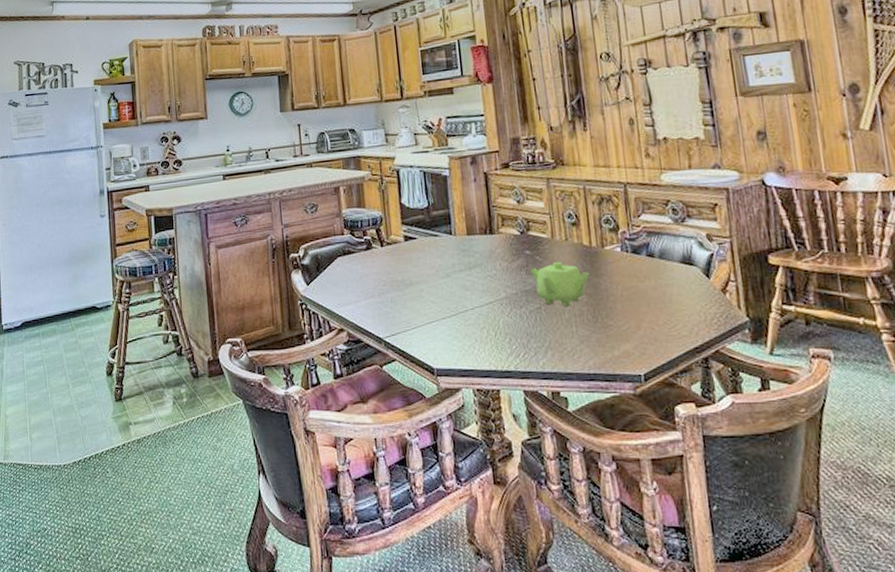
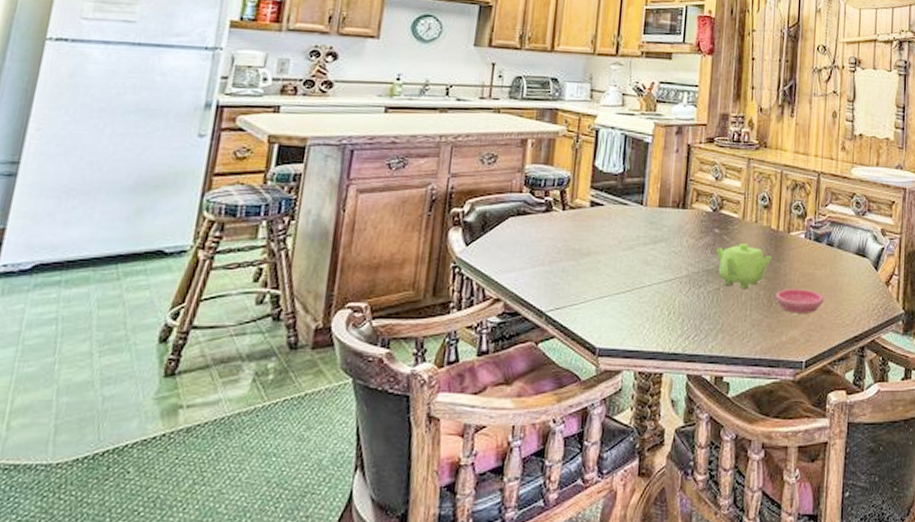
saucer: none [600,302,654,327] -> present [776,289,824,313]

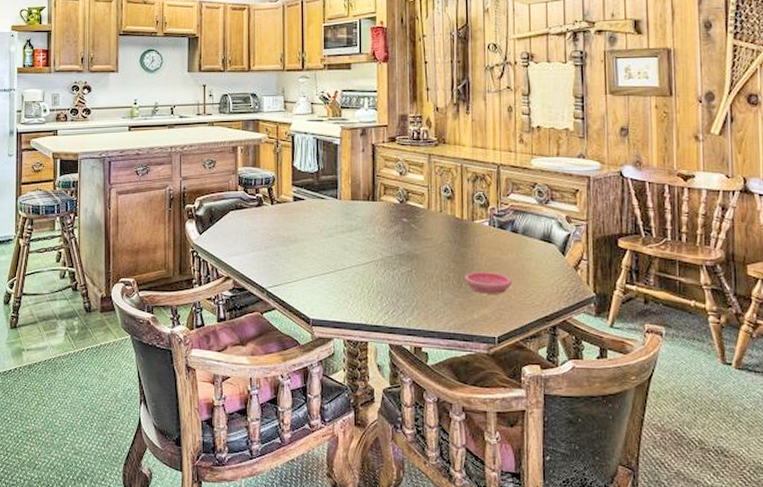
teapot: present [716,242,772,288] -> none [406,230,459,271]

